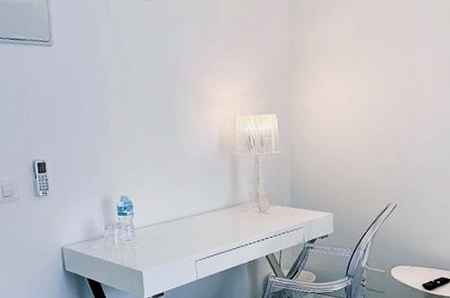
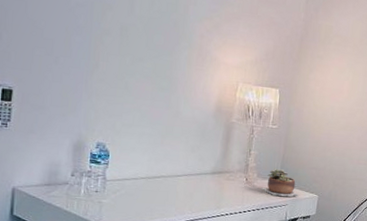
succulent plant: none [275,192,313,220] -> present [262,168,299,197]

